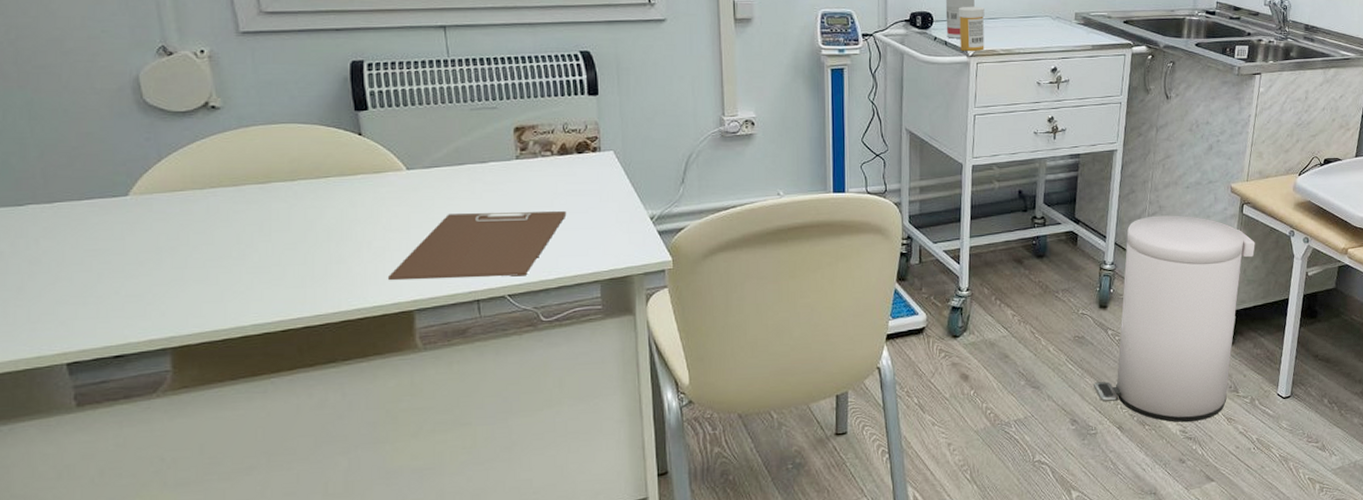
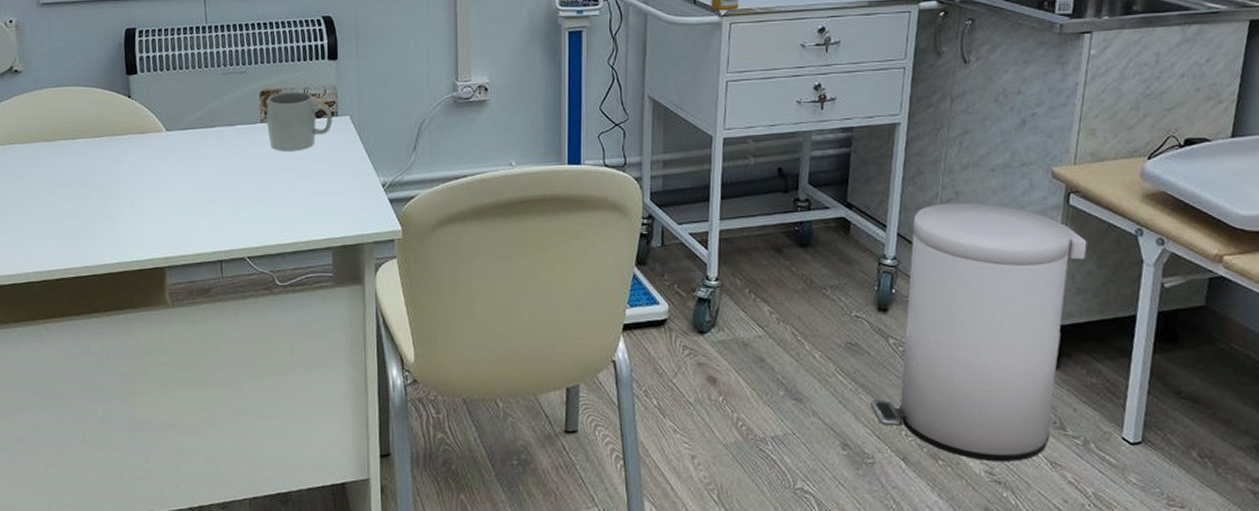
clipboard: present [387,211,567,281] -> none [145,175,304,239]
mug: none [522,127,595,188] -> present [266,91,332,151]

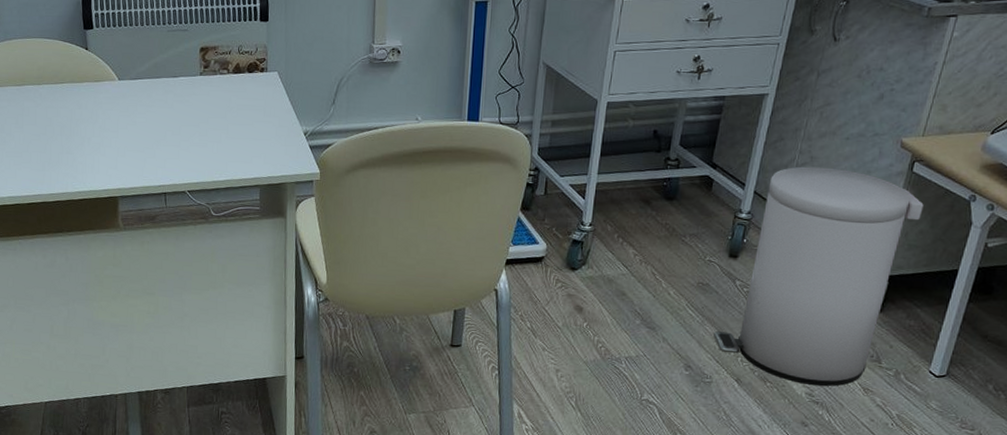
mug: present [266,91,332,151] -> none [205,48,263,102]

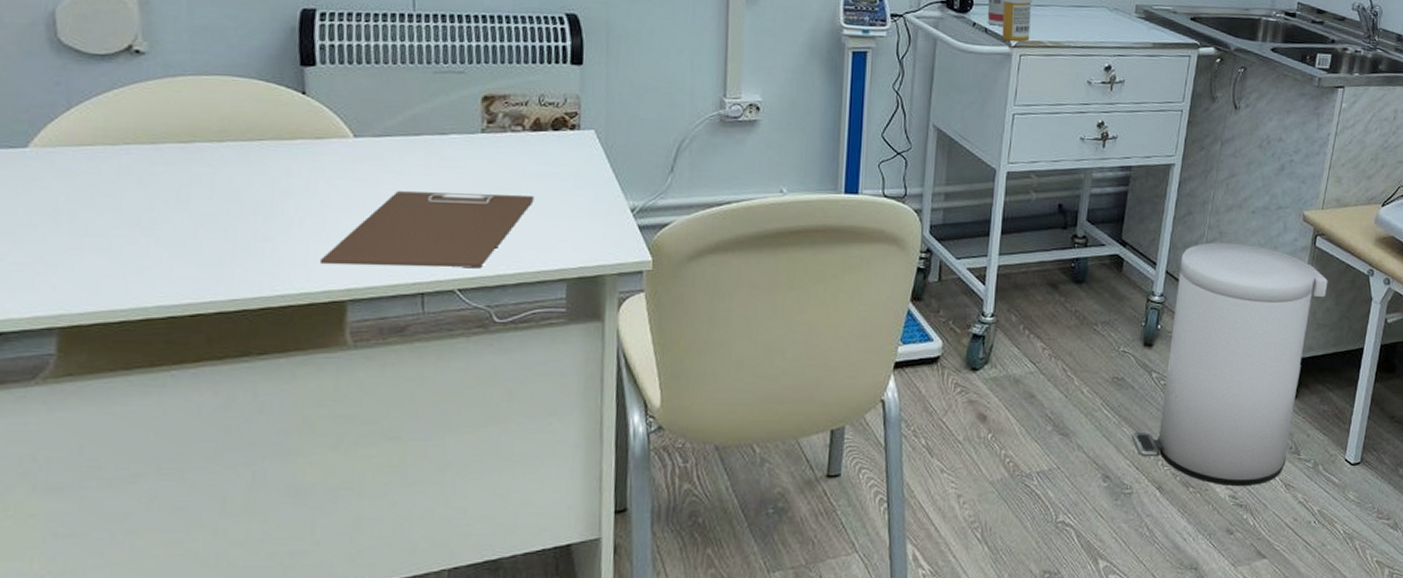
clipboard: none [101,119,237,176] -> present [319,191,535,269]

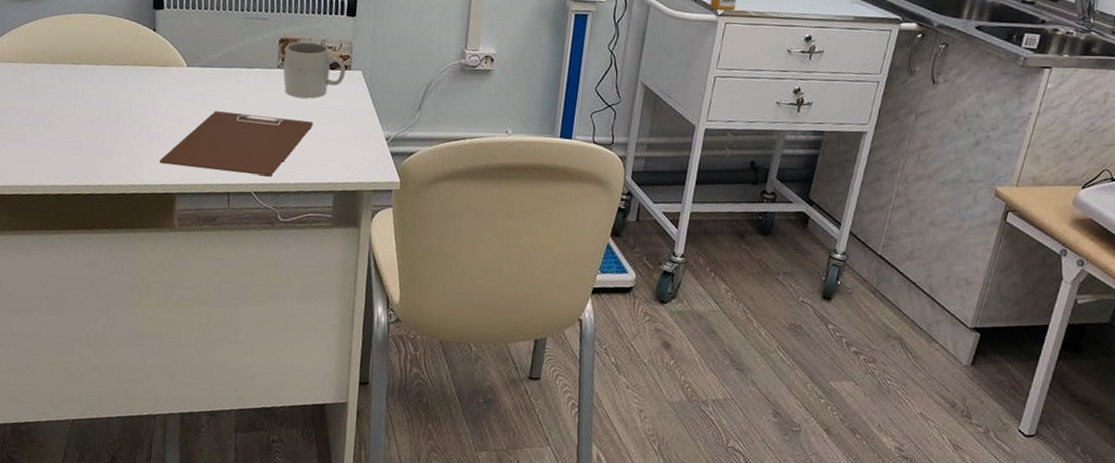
mug: none [489,98,573,168] -> present [283,41,346,99]
pedal bin: present [1132,242,1328,486] -> none [804,208,1016,441]

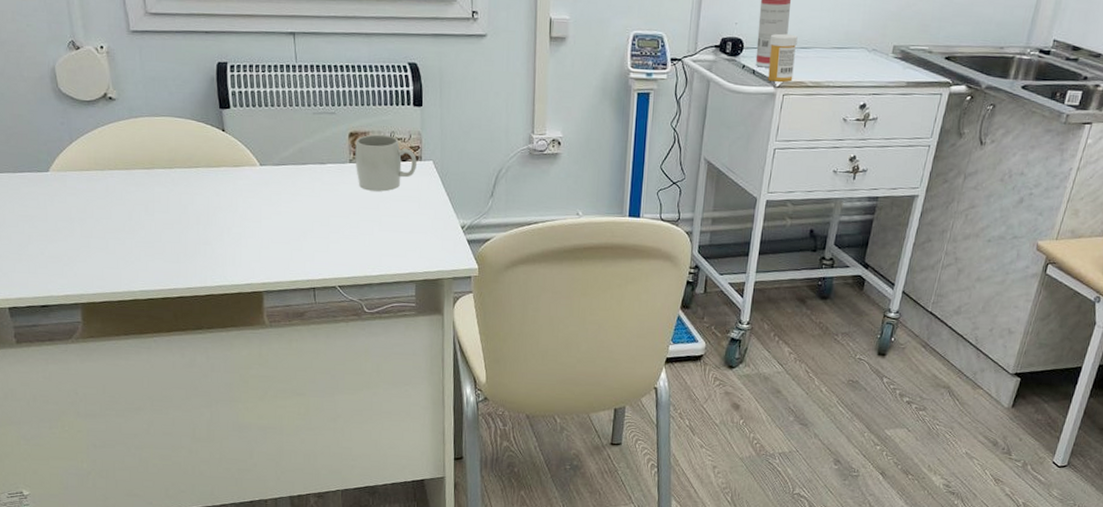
clipboard: present [159,111,314,177] -> none [243,209,390,270]

